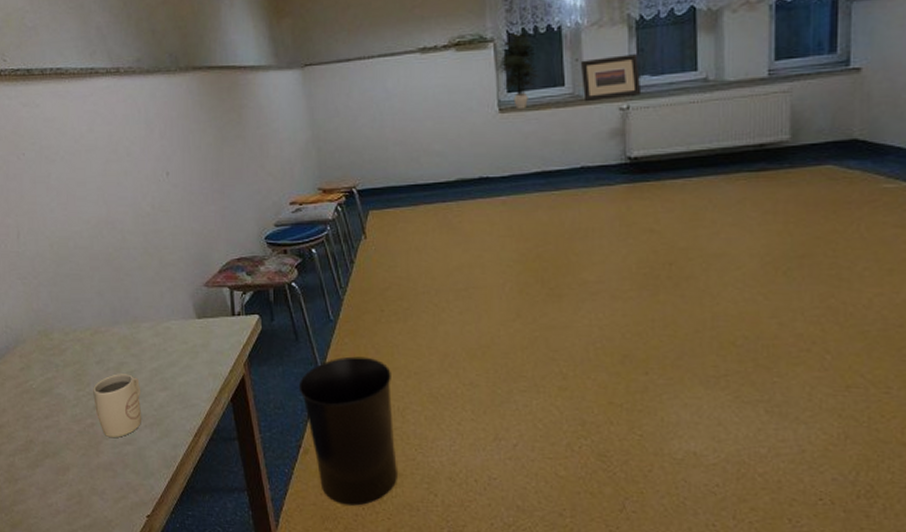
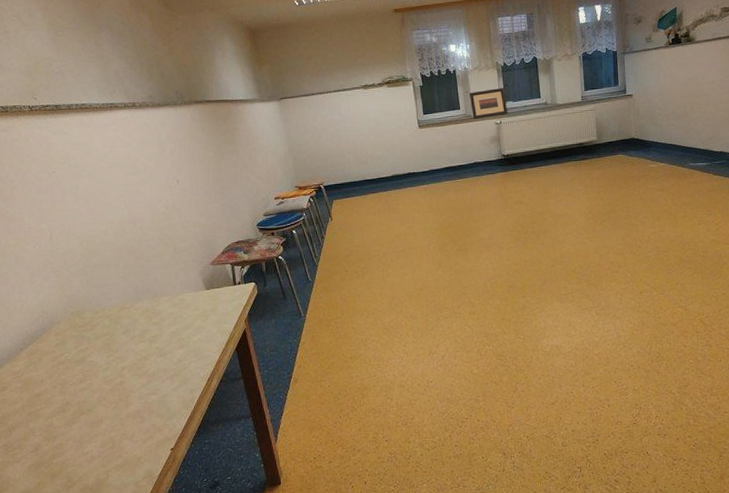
mug: present [93,374,141,437] -> none [121,339,163,391]
waste bin: present [298,356,397,506] -> none [287,305,364,416]
plant: present [497,32,540,110] -> none [415,74,444,126]

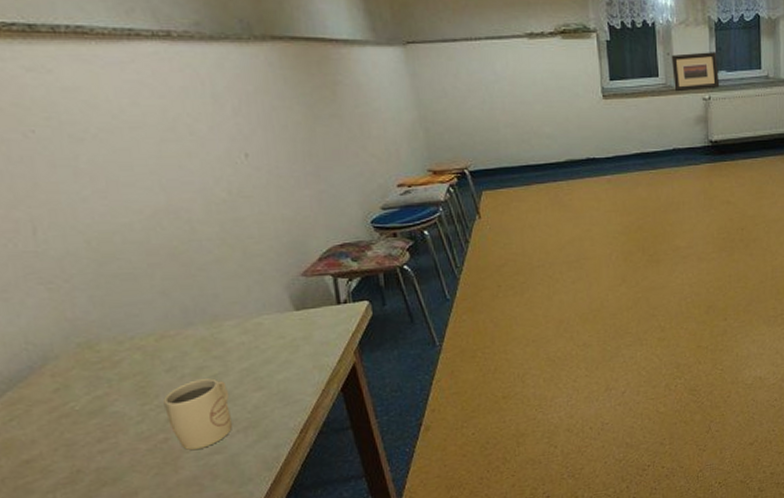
mug: none [121,339,163,391] -> present [163,378,232,450]

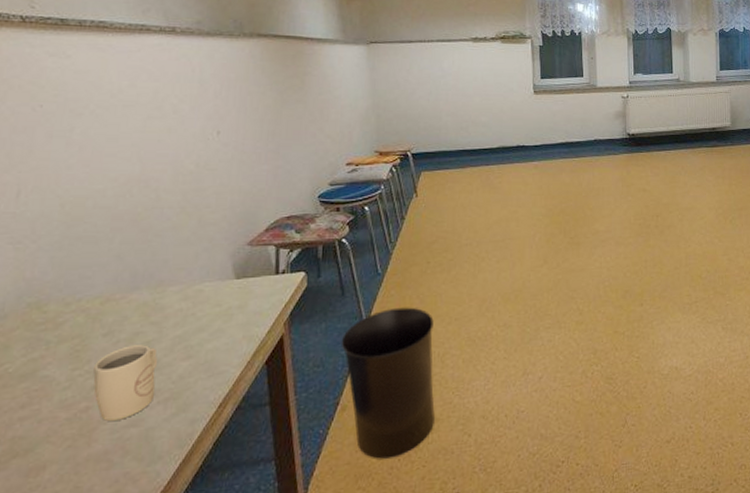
waste bin: none [416,331,520,471] -> present [341,307,435,459]
picture frame: present [671,52,720,92] -> none [594,57,637,91]

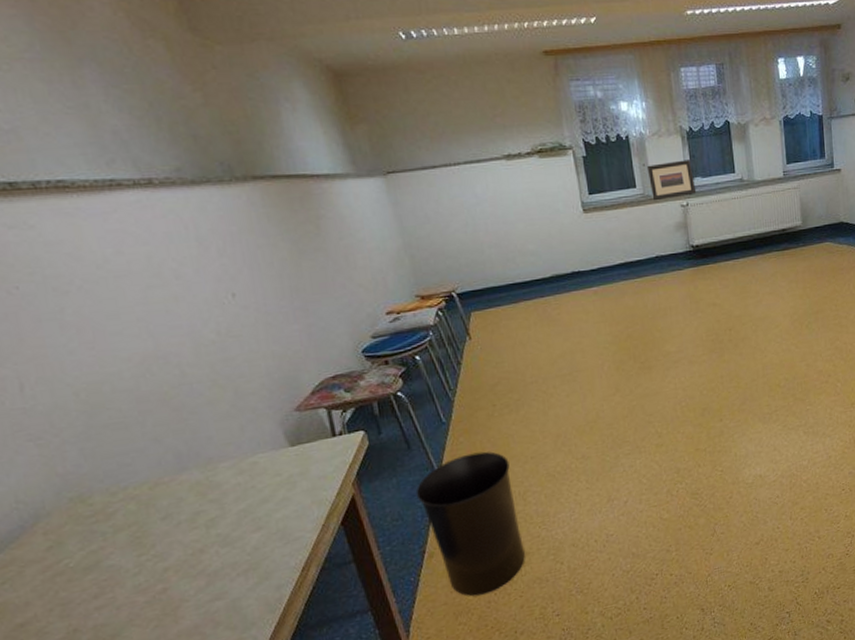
mug: present [93,345,158,421] -> none [160,522,232,599]
picture frame: none [594,57,637,91] -> present [646,160,697,201]

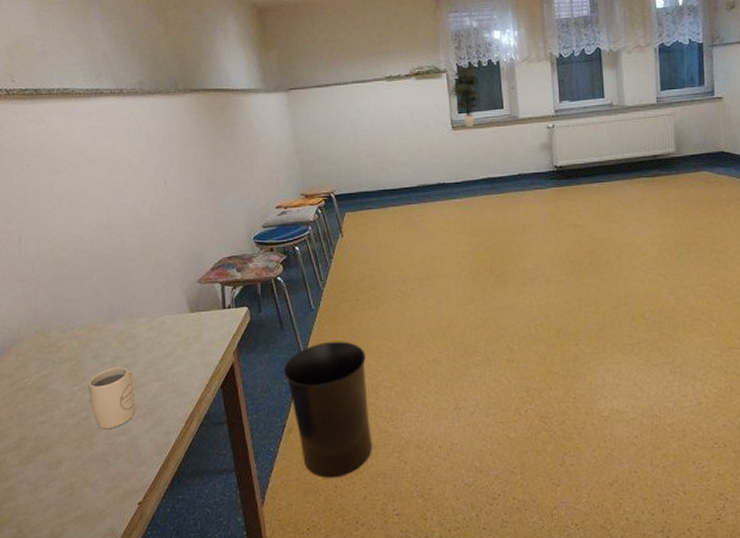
mug: none [160,522,232,599] -> present [88,367,136,428]
plant: none [577,141,615,210] -> present [449,65,484,128]
picture frame: present [646,160,697,201] -> none [515,84,563,122]

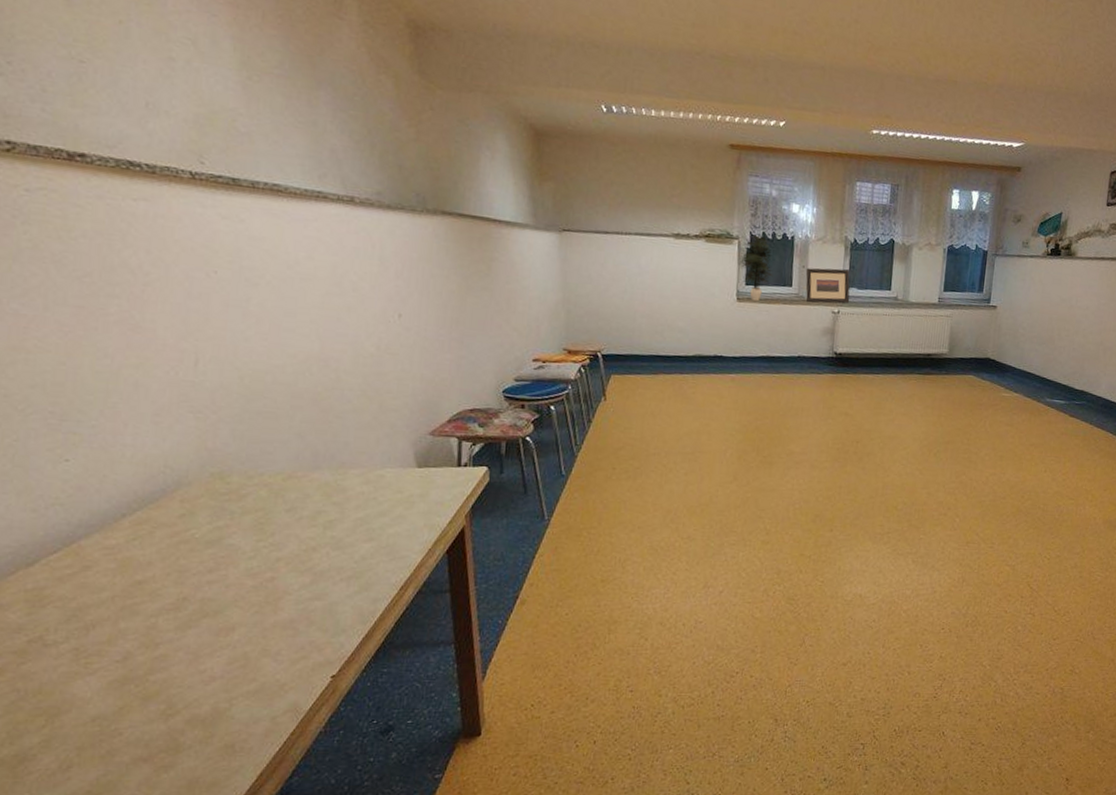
mug: present [88,367,136,428] -> none [277,523,341,592]
waste bin: present [283,341,372,478] -> none [522,510,617,653]
picture frame: none [515,84,563,122] -> present [805,268,850,304]

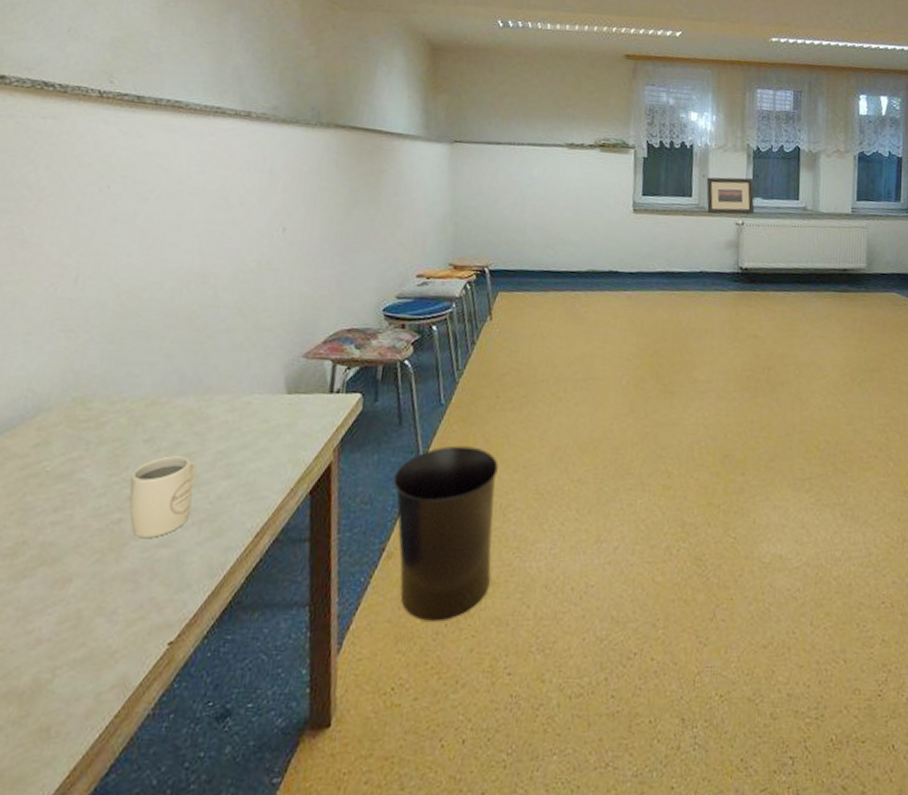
mug: none [277,523,341,592] -> present [128,456,198,538]
waste bin: none [522,510,617,653] -> present [393,445,499,621]
plant: present [739,235,773,302] -> none [635,144,671,213]

